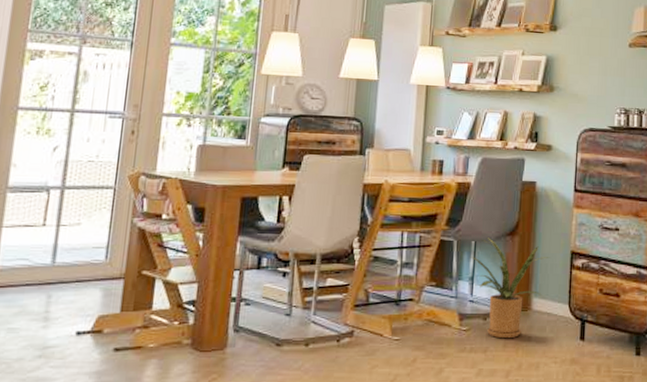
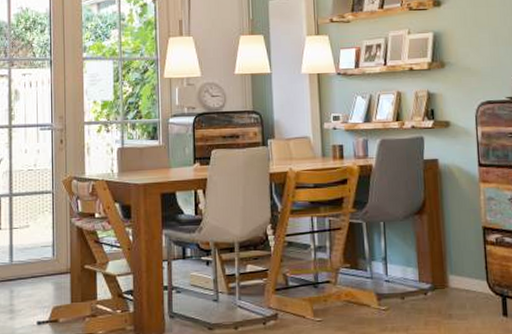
house plant: present [470,238,550,339] -> none [381,218,462,317]

